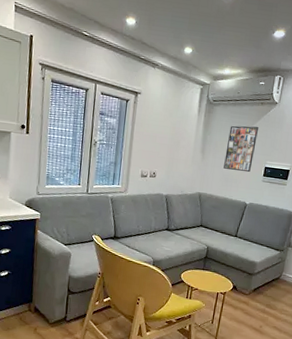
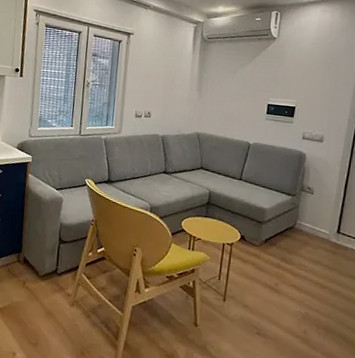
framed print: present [223,125,258,173] -> none [222,62,258,111]

